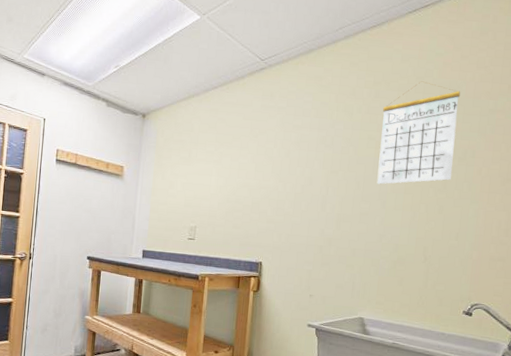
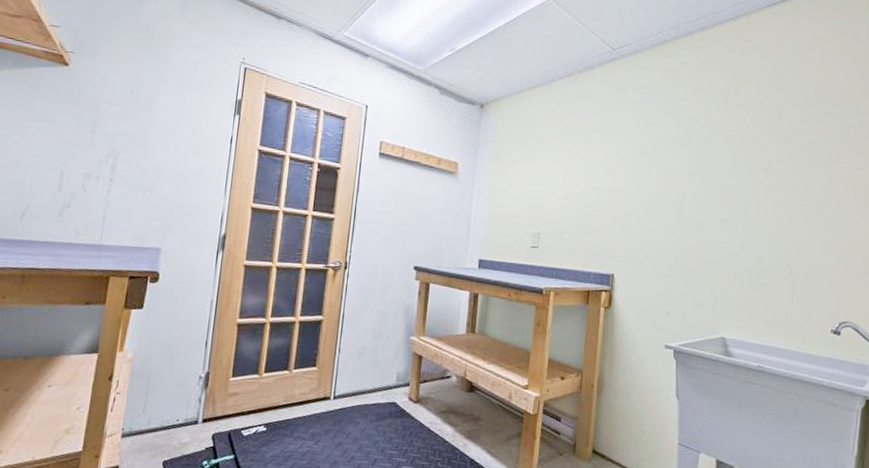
calendar: present [377,81,461,185] -> none [737,79,823,189]

